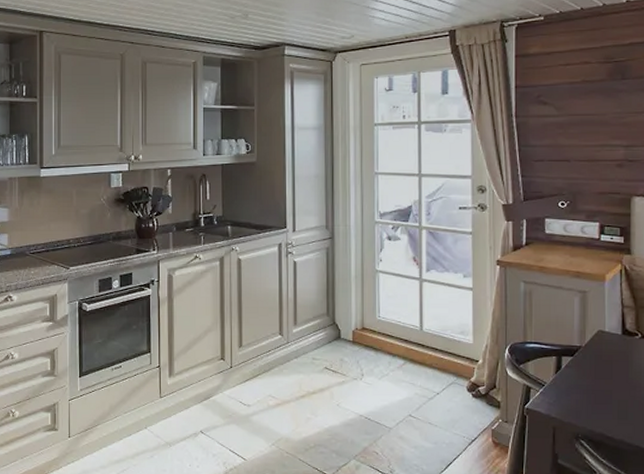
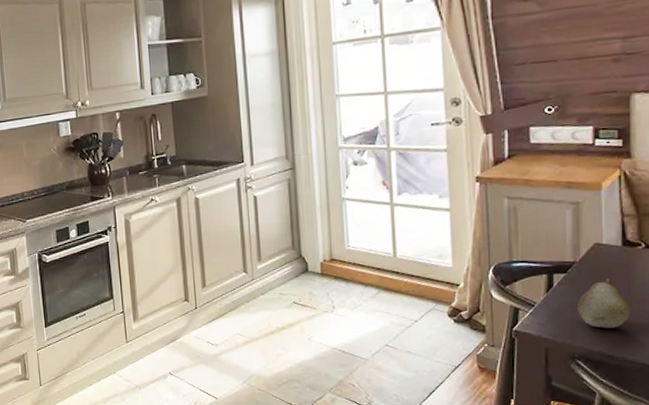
fruit: none [582,363,628,411] -> present [578,278,631,328]

